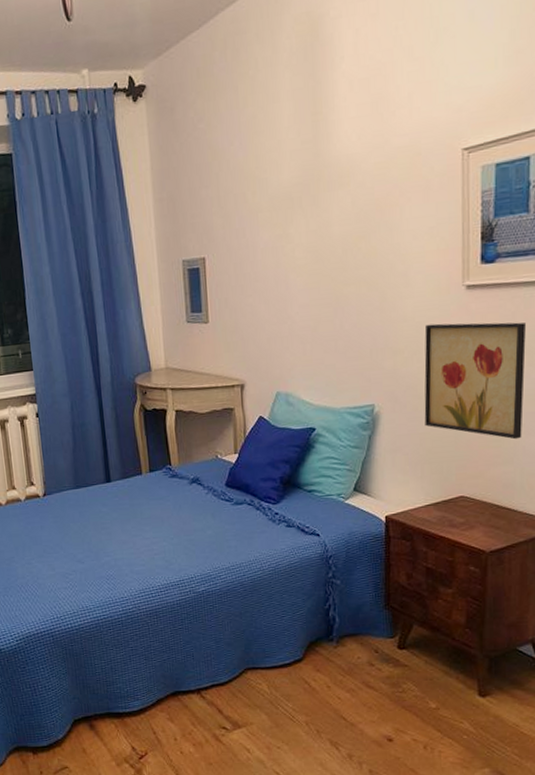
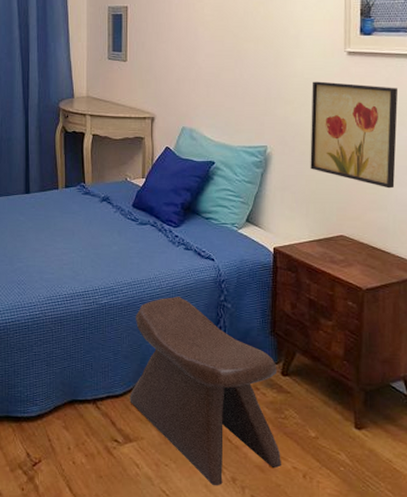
stool: none [235,577,400,764] -> present [129,297,281,486]

